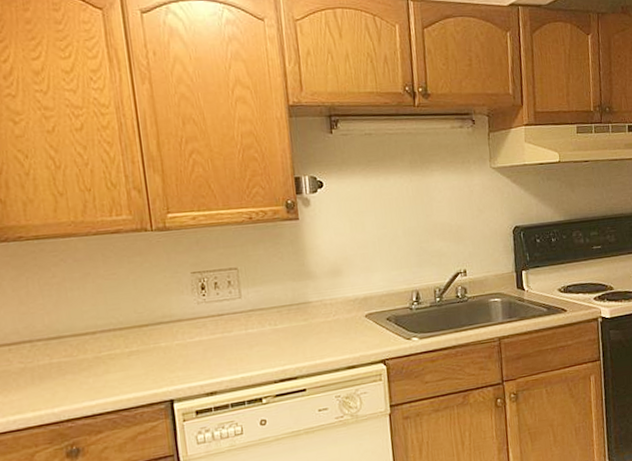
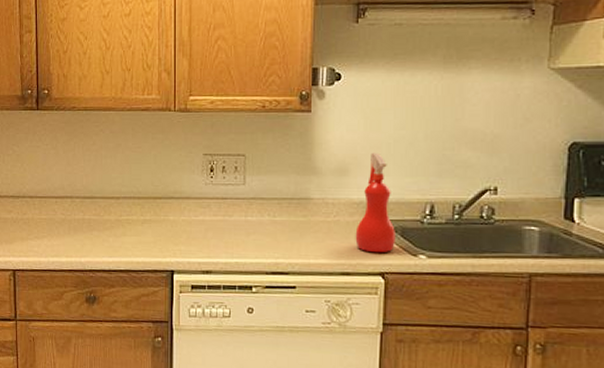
spray bottle: none [354,251,391,344] -> present [355,152,395,253]

